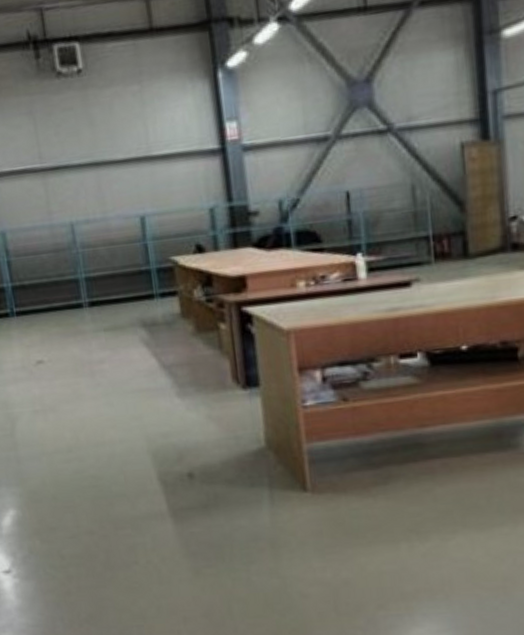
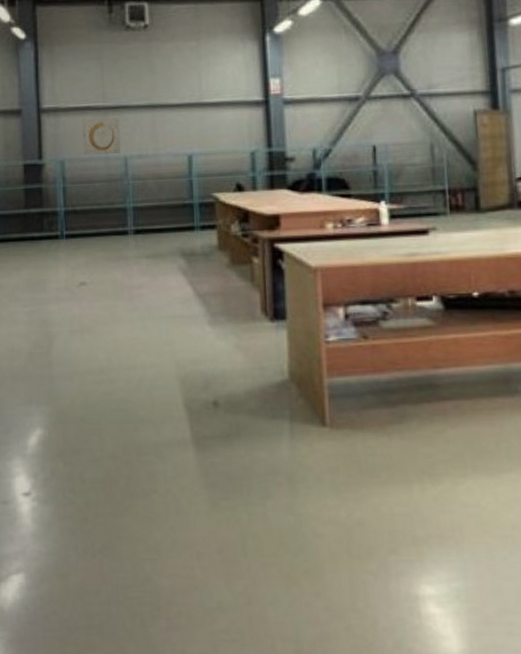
wall art: none [20,180,66,224] -> present [83,118,121,155]

